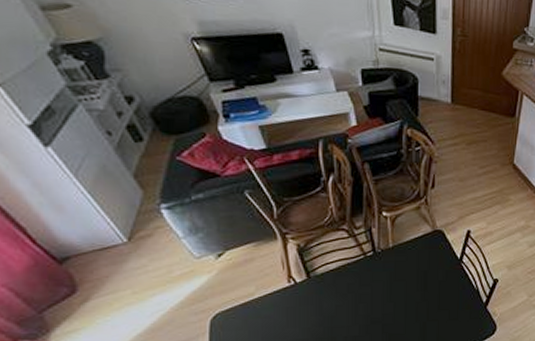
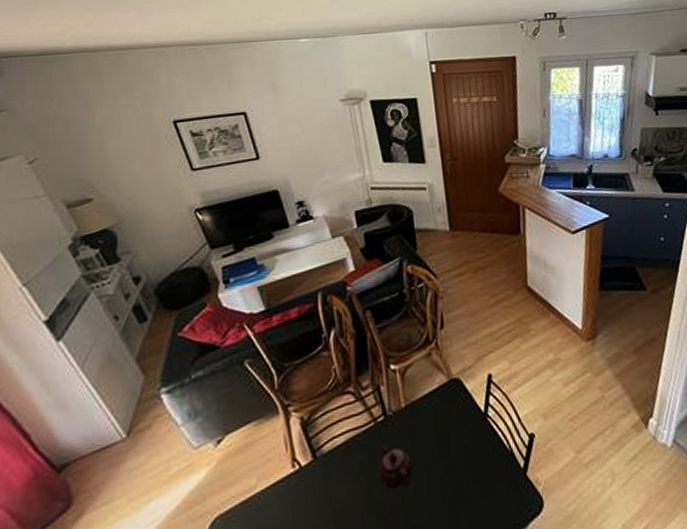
teapot: none [363,273,394,307] -> present [377,443,413,489]

